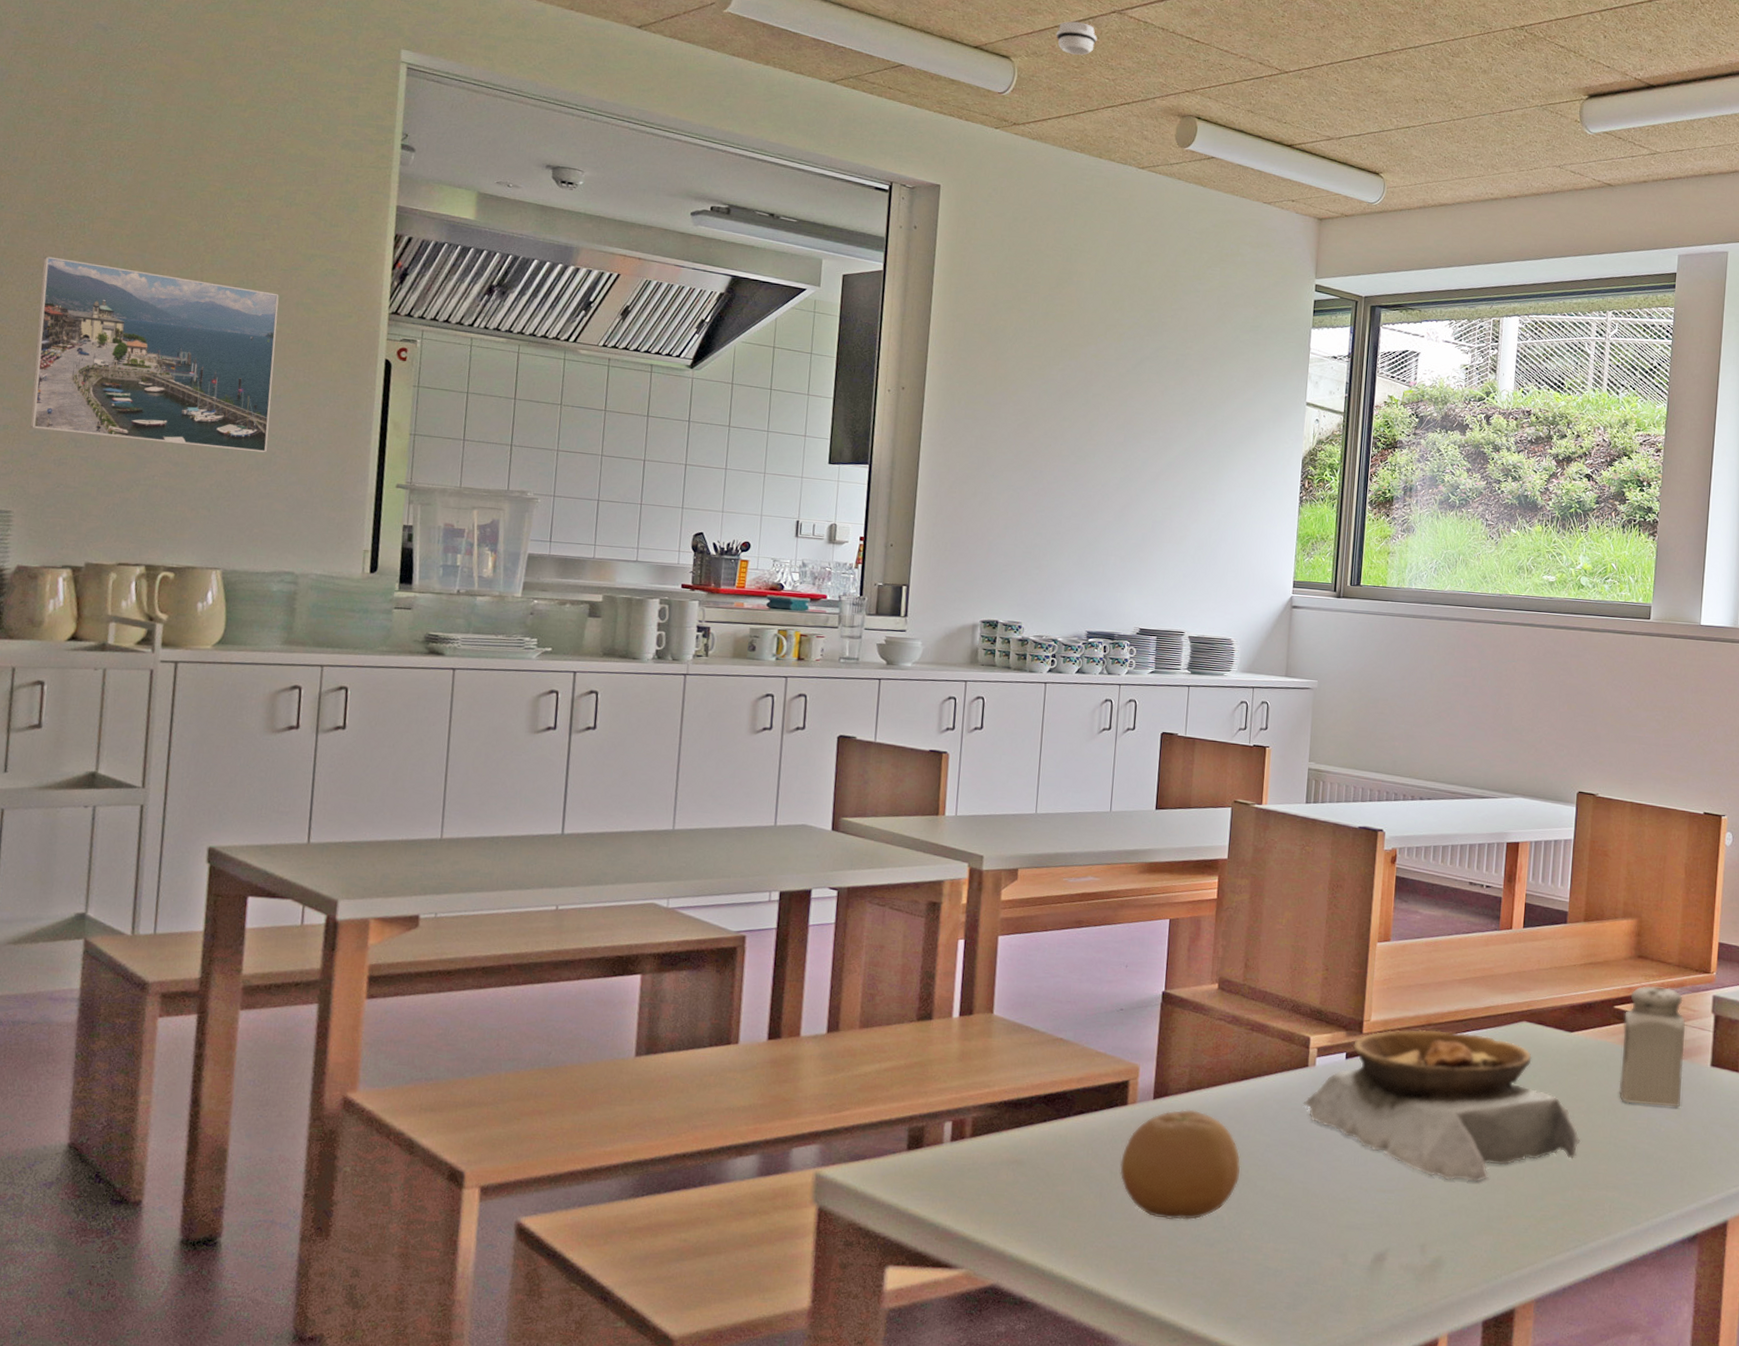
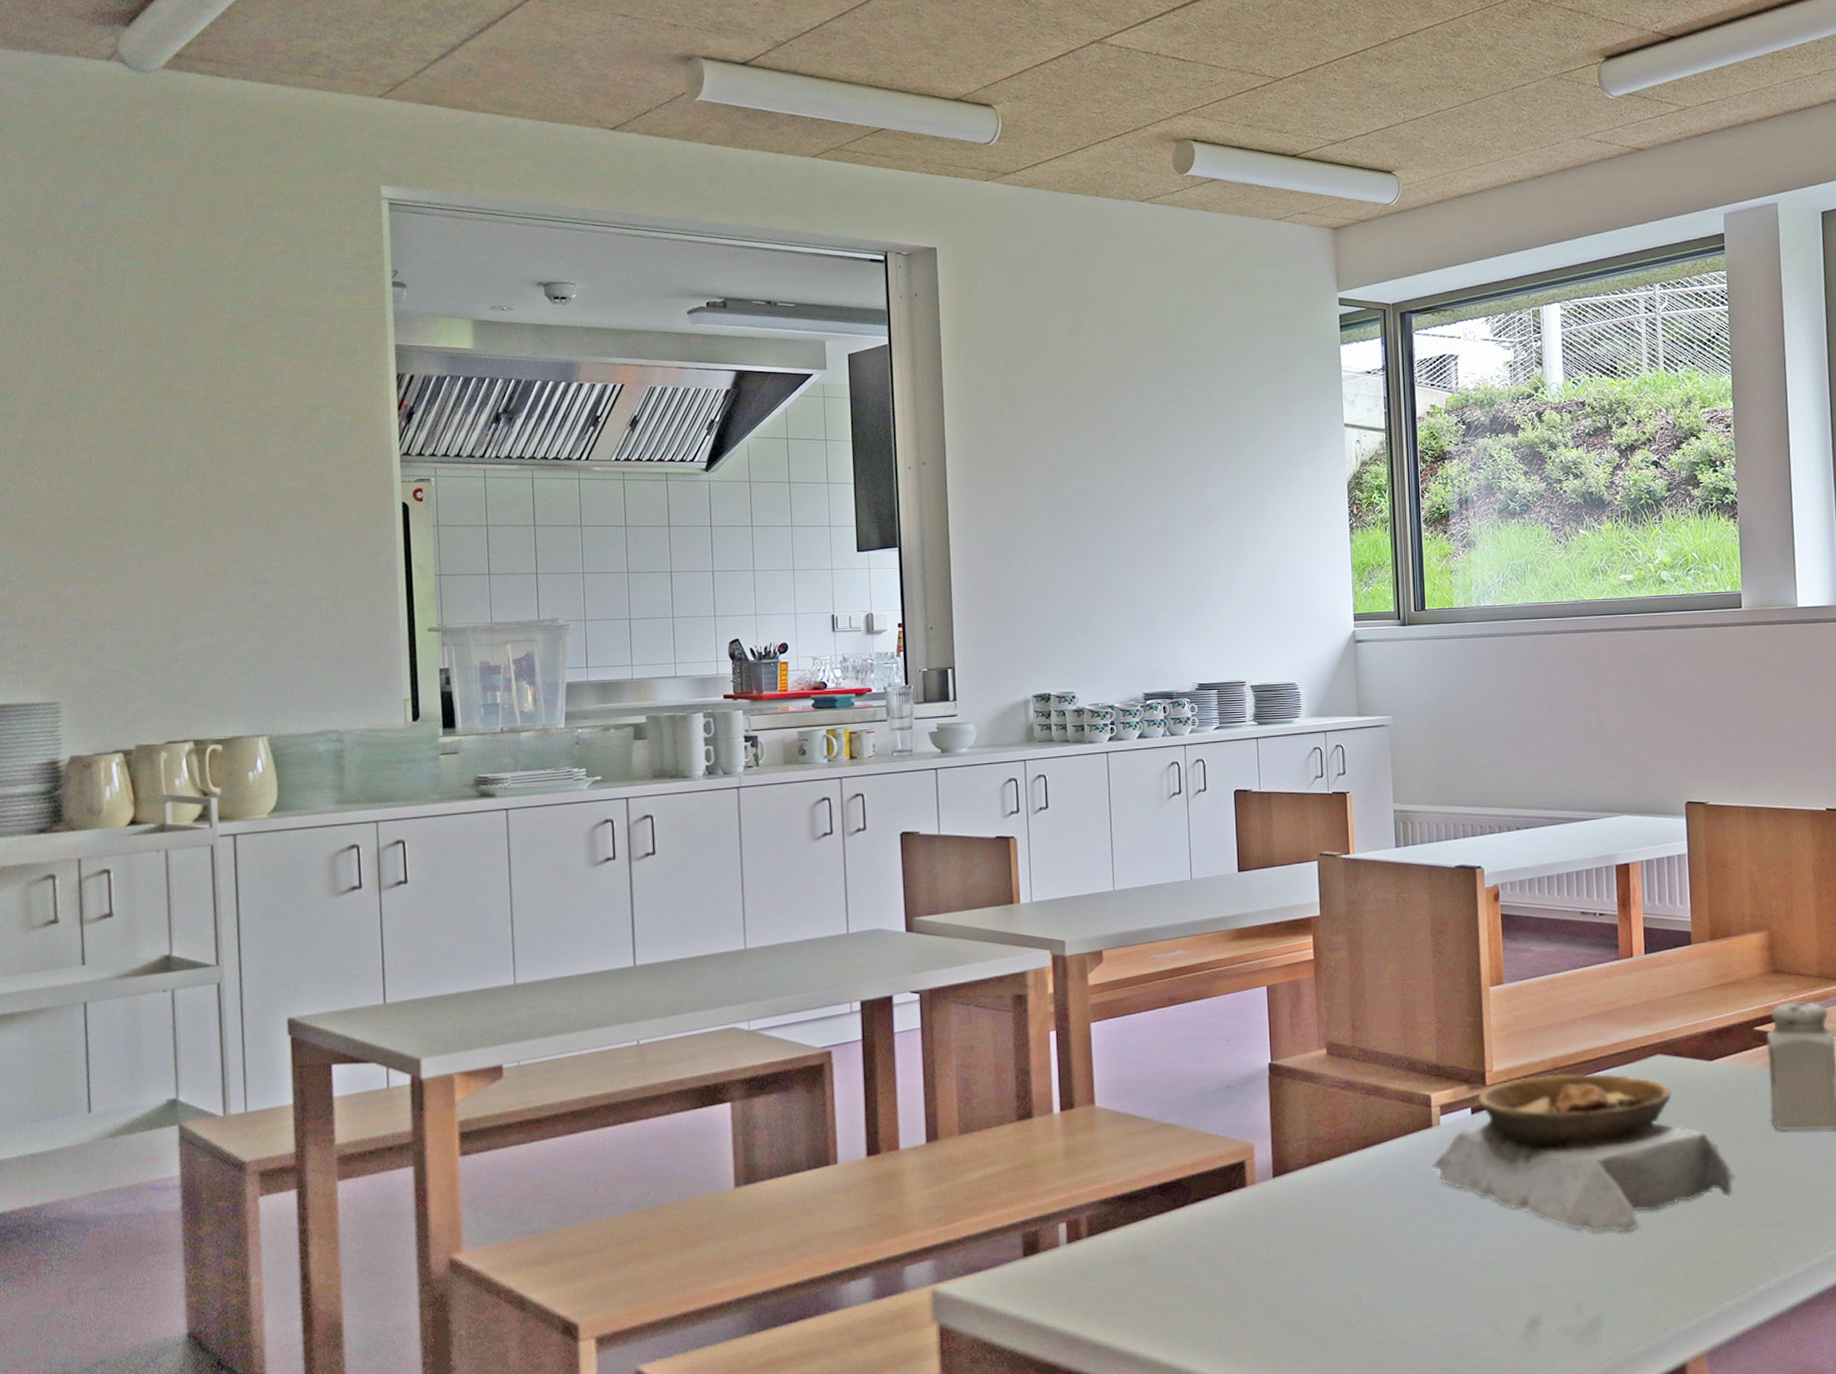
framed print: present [29,256,279,453] -> none [60,442,297,617]
smoke detector: present [1056,21,1097,55] -> none [1036,58,1079,93]
fruit: present [1120,1109,1241,1220] -> none [1247,1184,1374,1303]

